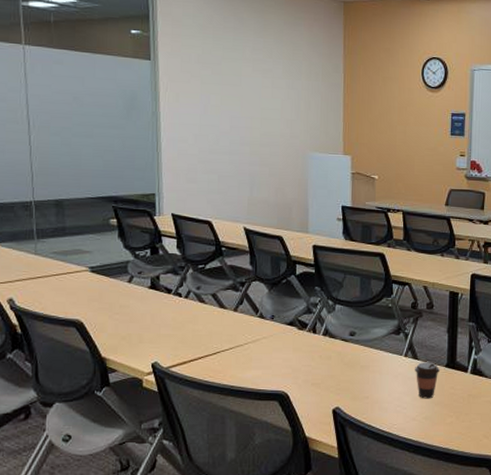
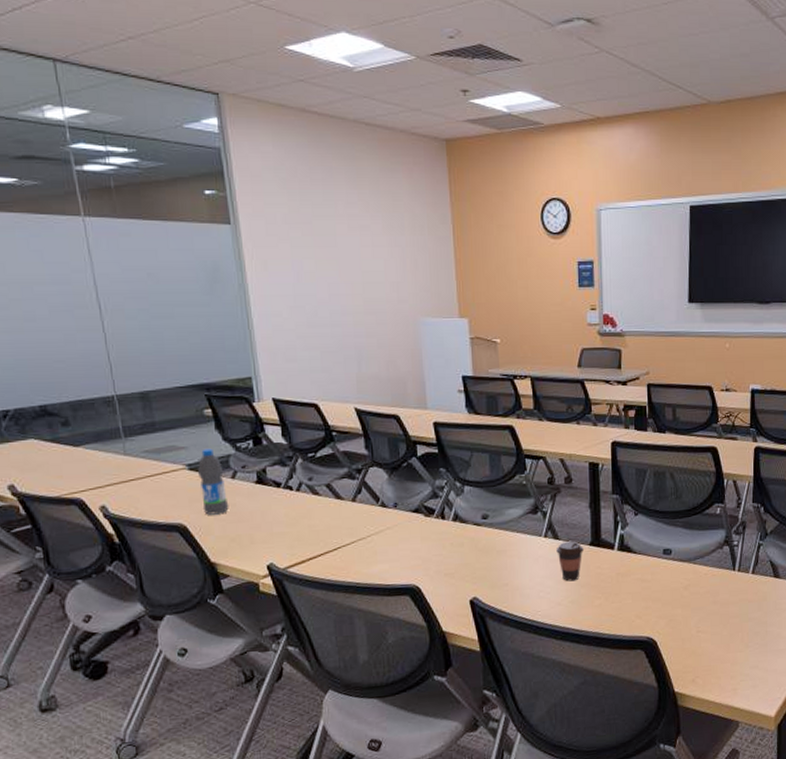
water bottle: none [99,254,123,314] -> present [198,448,229,515]

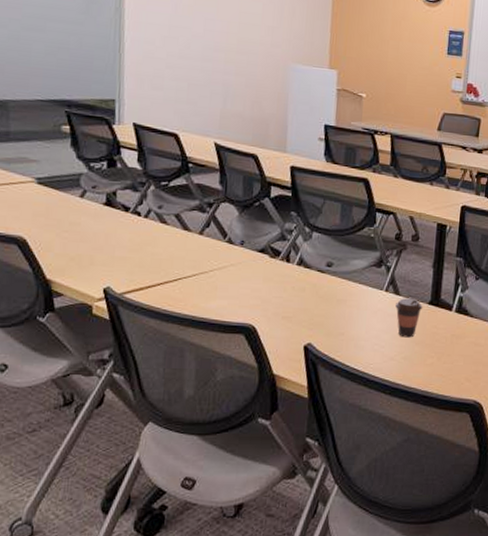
water bottle: present [198,448,229,515] -> none [45,164,74,232]

